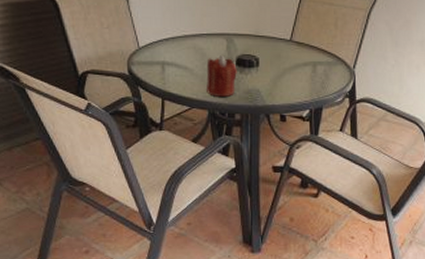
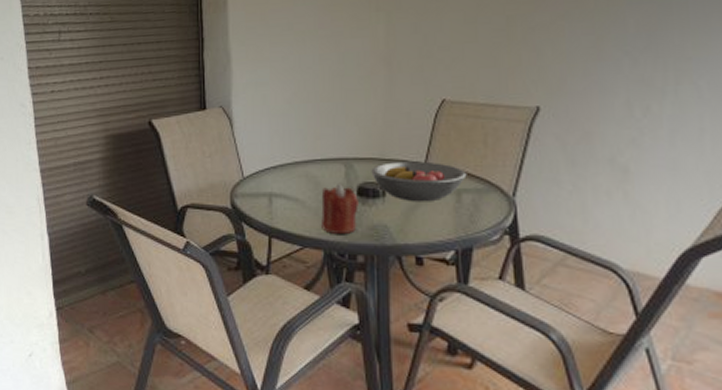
fruit bowl: none [248,38,321,72] -> present [371,161,467,202]

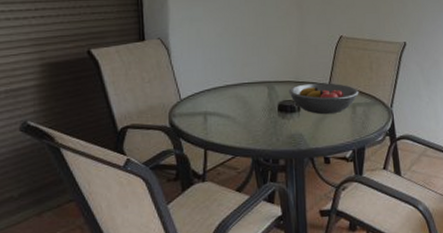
candle: present [321,184,359,234] -> none [249,102,279,143]

